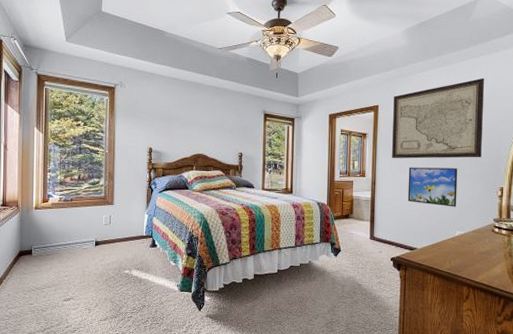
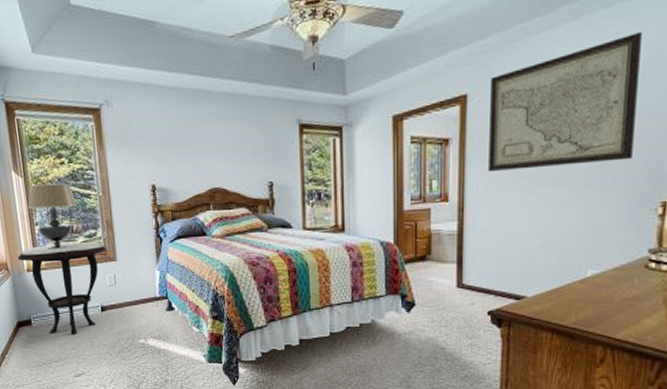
side table: none [28,188,106,264] -> present [17,242,106,334]
table lamp: none [44,140,86,192] -> present [27,183,77,249]
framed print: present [407,167,458,207] -> none [512,178,593,236]

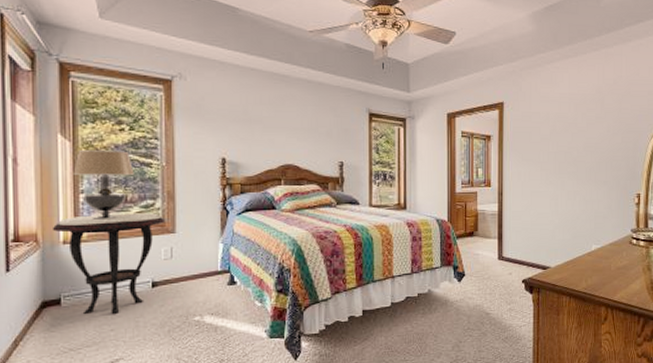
wall art: present [488,31,642,173] -> none [520,70,618,165]

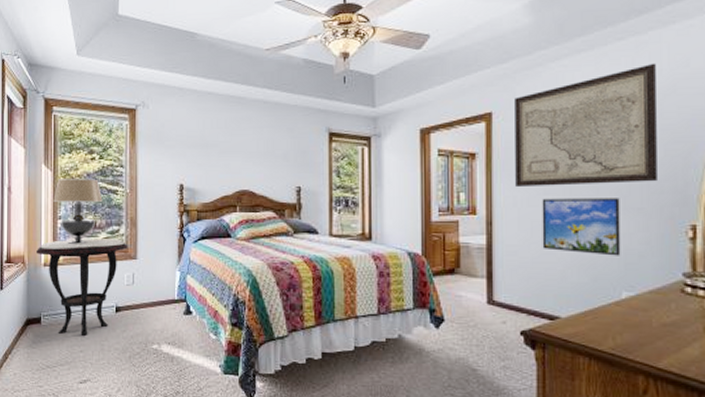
wall art: none [520,70,618,165] -> present [515,63,657,188]
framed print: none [539,173,592,218] -> present [542,198,621,256]

